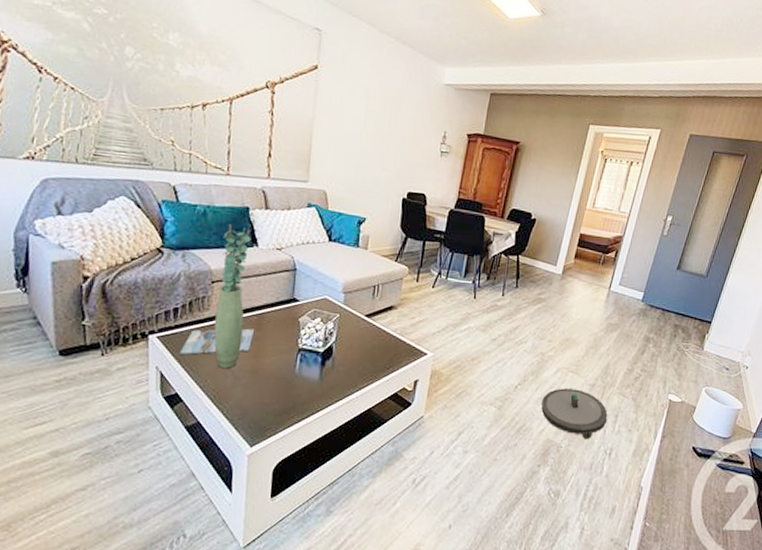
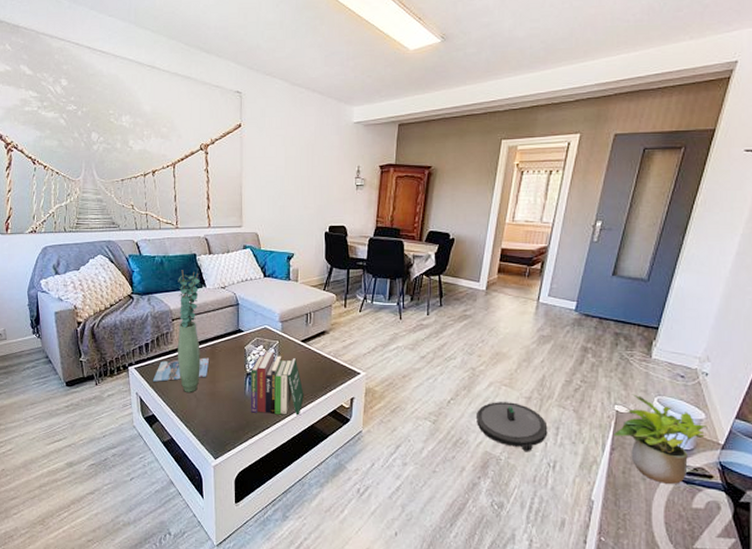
books: none [299,325,363,398] -> present [250,351,304,416]
potted plant: none [666,384,743,470] -> present [614,394,706,484]

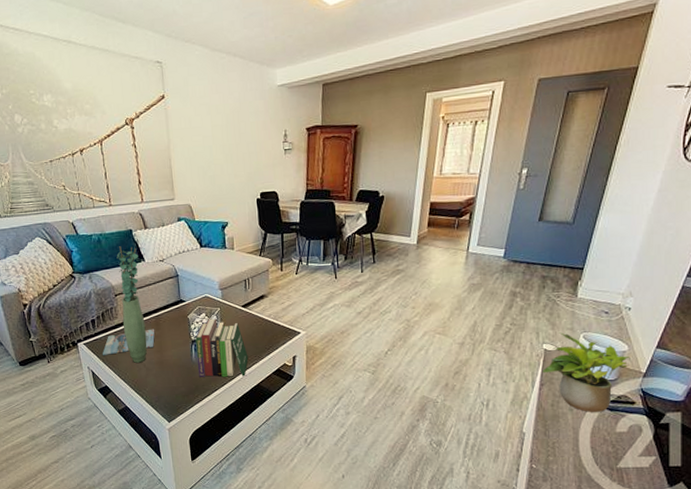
robot vacuum: present [477,402,548,452] -> none [413,349,481,394]

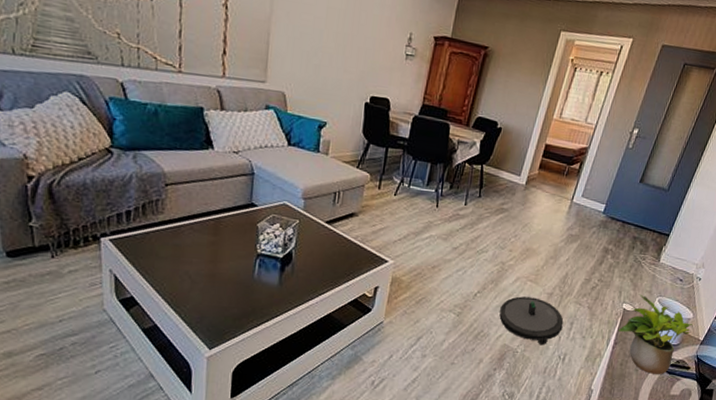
magazine: present [102,329,155,355] -> none [134,233,212,258]
vase: present [116,246,147,363] -> none [169,125,206,273]
books: present [195,318,248,377] -> none [258,231,323,304]
robot vacuum: none [413,349,481,394] -> present [499,296,564,346]

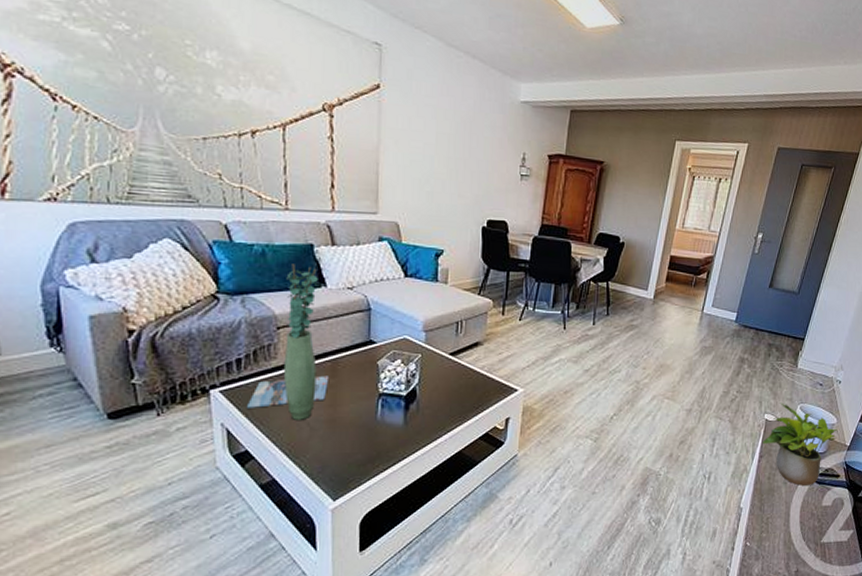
magazine: none [134,233,212,258] -> present [247,375,330,408]
vase: none [169,125,206,273] -> present [283,264,318,420]
robot vacuum: present [499,296,564,346] -> none [638,415,705,466]

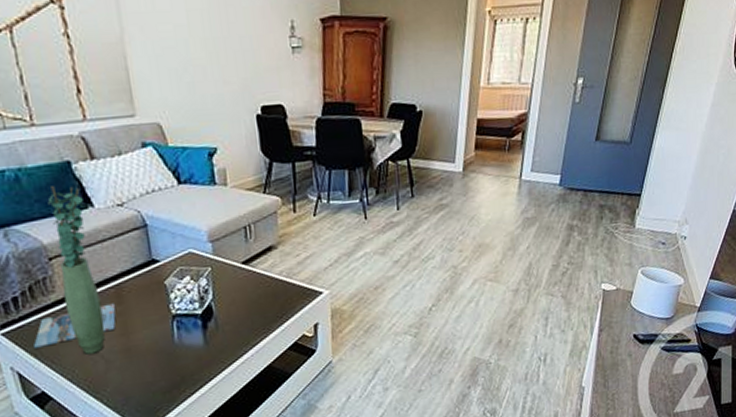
potted plant: present [763,403,837,486] -> none [601,269,685,356]

